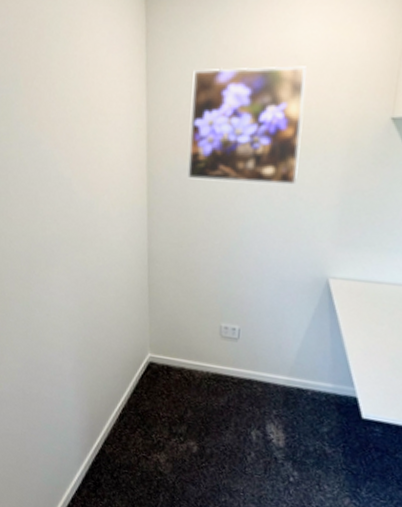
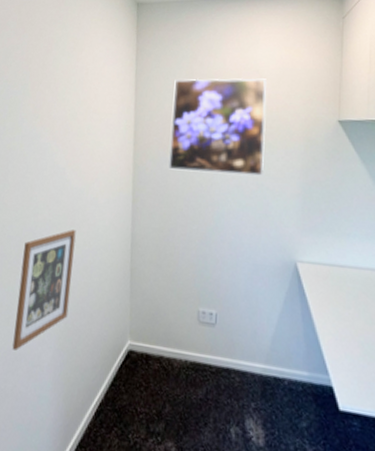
picture frame: none [33,245,88,361] -> present [12,230,76,351]

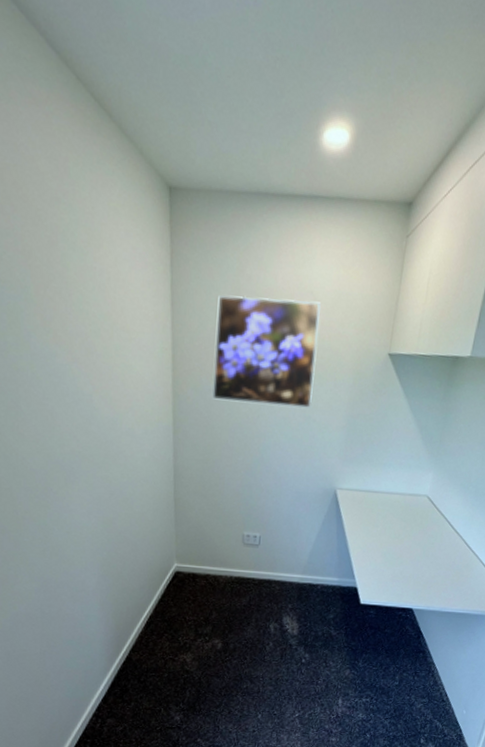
picture frame: present [12,230,76,351] -> none [51,462,112,579]

